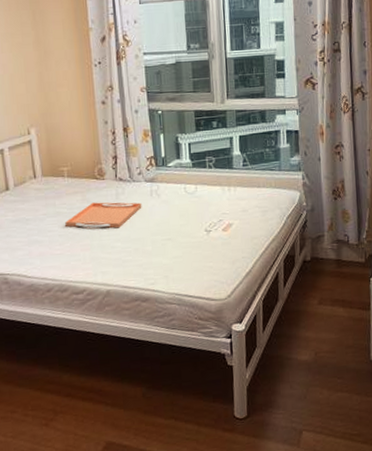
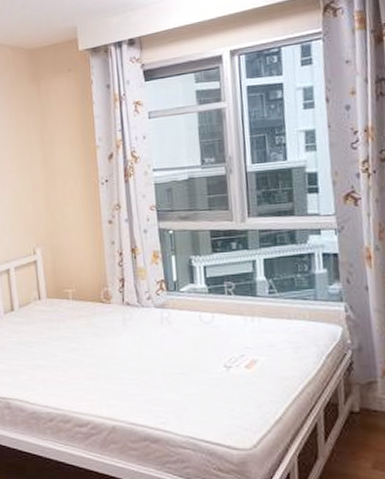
serving tray: present [65,202,142,228] -> none [69,327,151,357]

